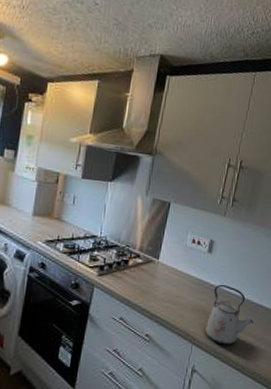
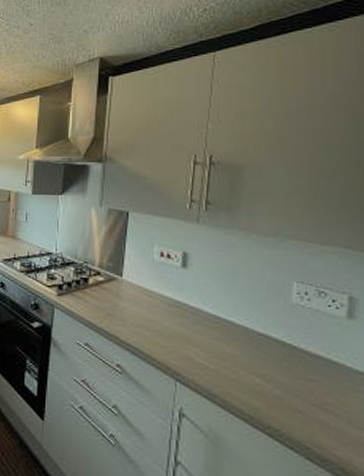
kettle: present [205,284,254,345] -> none [191,306,258,386]

